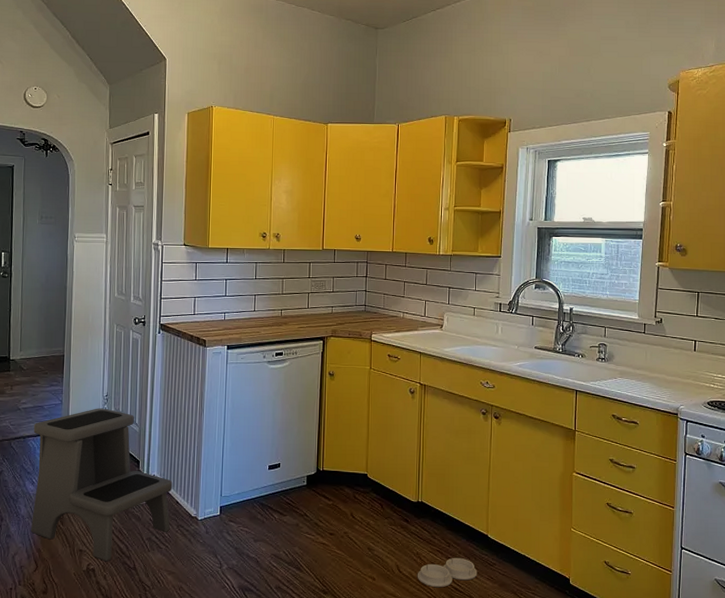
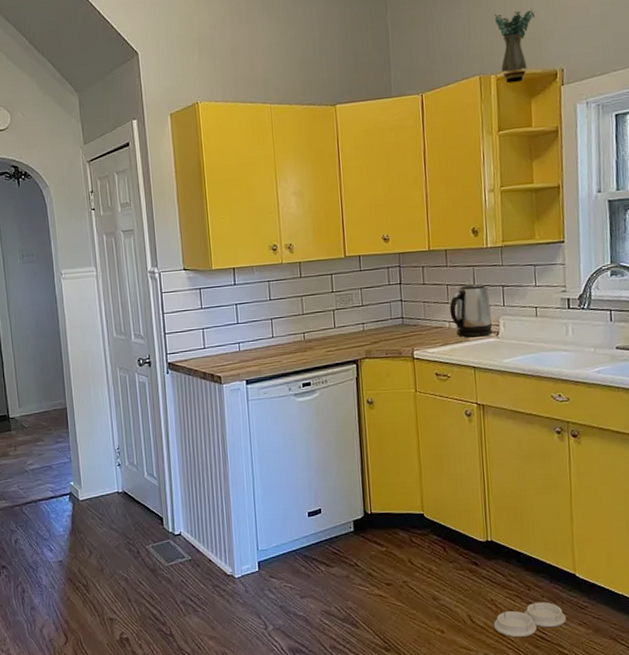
step stool: present [31,408,173,562] -> none [44,462,205,630]
kettle: none [405,283,439,328] -> present [449,283,493,338]
vase: none [462,69,493,125] -> present [495,8,536,84]

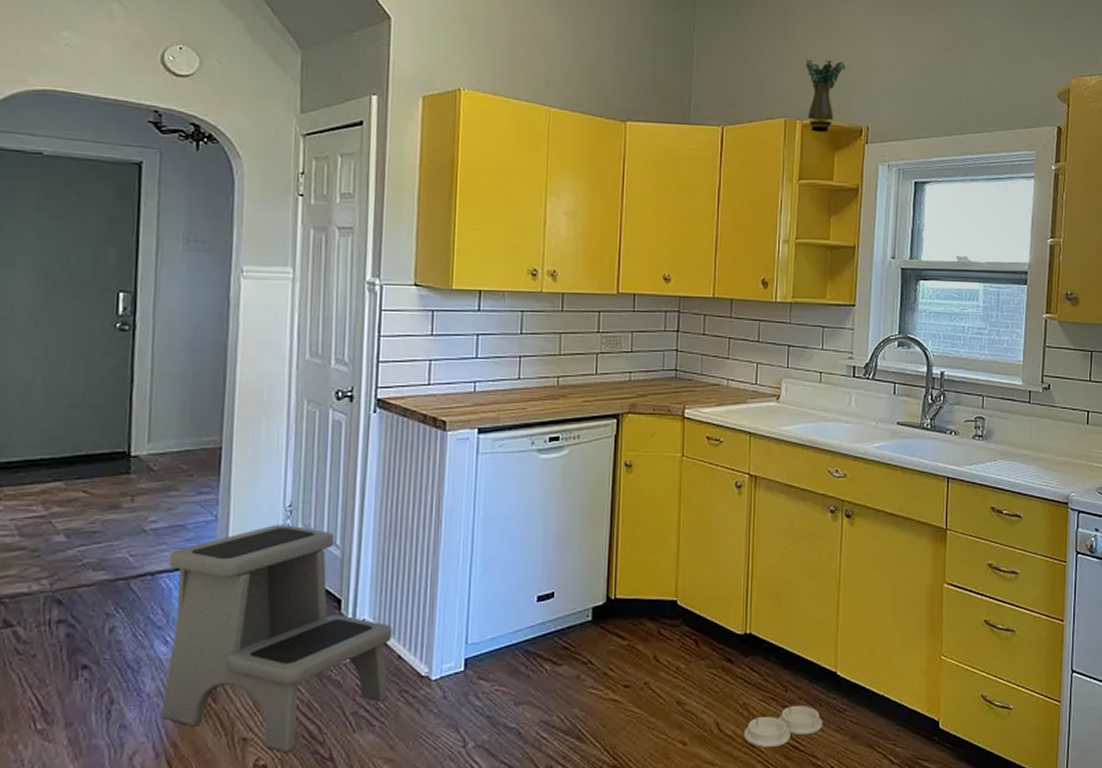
step stool: none [44,462,205,630] -> present [162,524,393,753]
kettle: present [449,283,493,338] -> none [729,339,774,399]

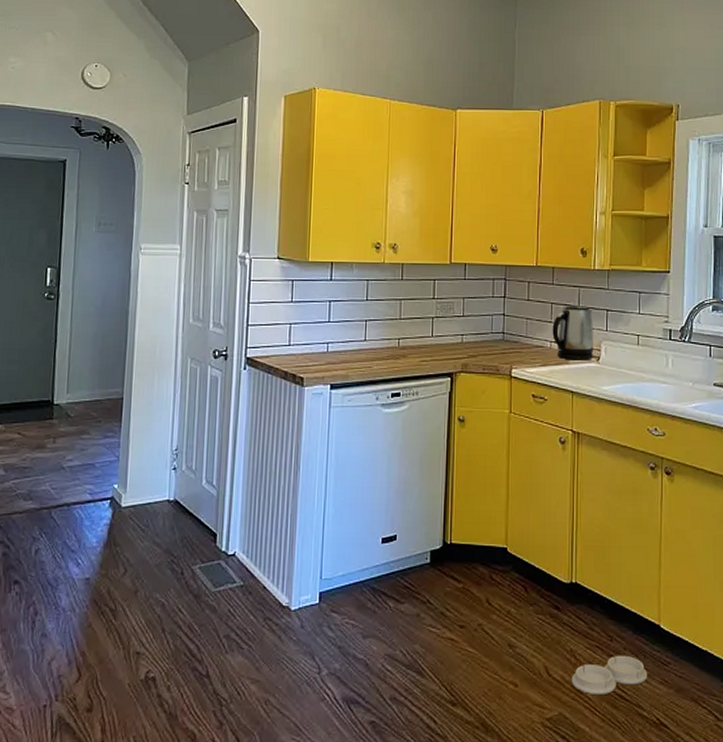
step stool: present [162,524,393,753] -> none [74,466,259,668]
kettle: none [729,339,774,399] -> present [552,304,594,361]
vase: present [806,58,846,133] -> none [618,44,656,112]

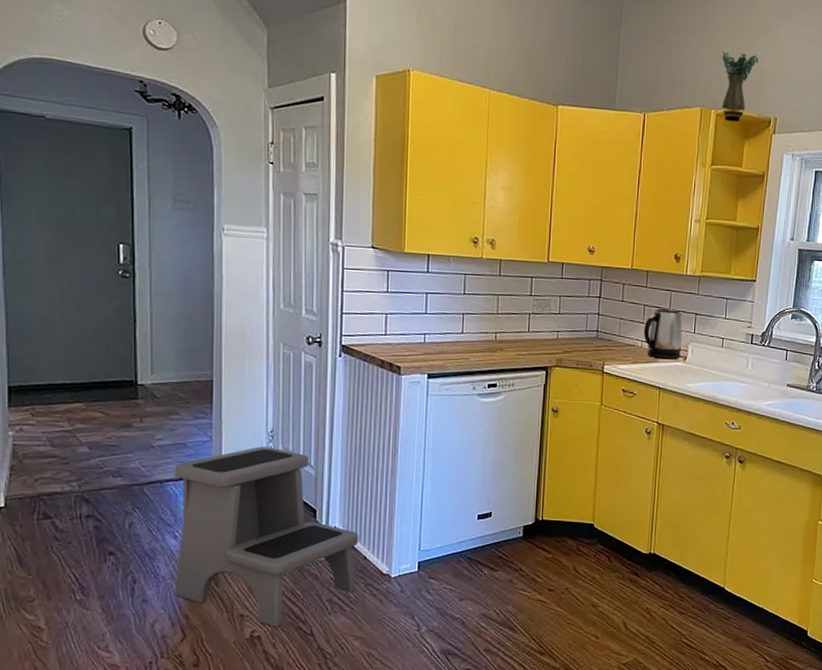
step stool: none [74,466,259,668] -> present [174,446,359,628]
pet bowl: present [571,655,648,696] -> none [645,612,712,645]
vase: none [618,44,656,112] -> present [722,51,759,122]

